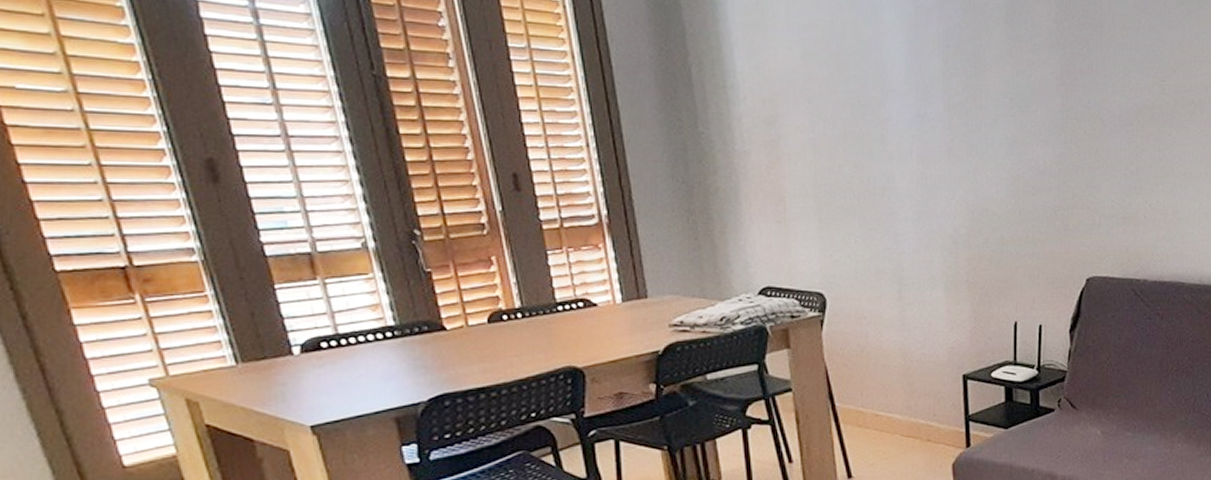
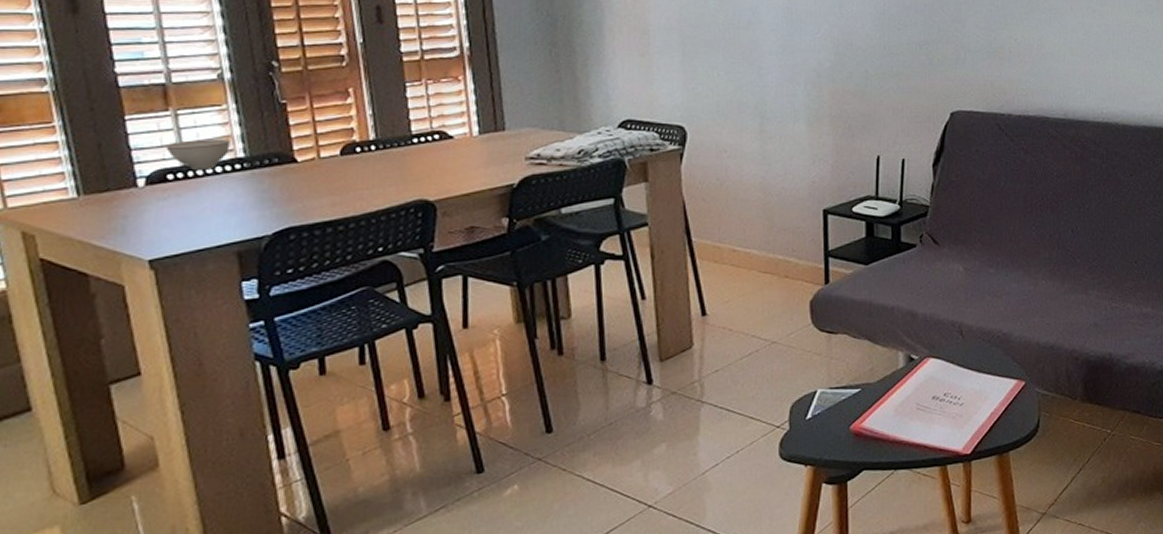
bowl: none [317,307,380,339] -> present [165,138,231,171]

